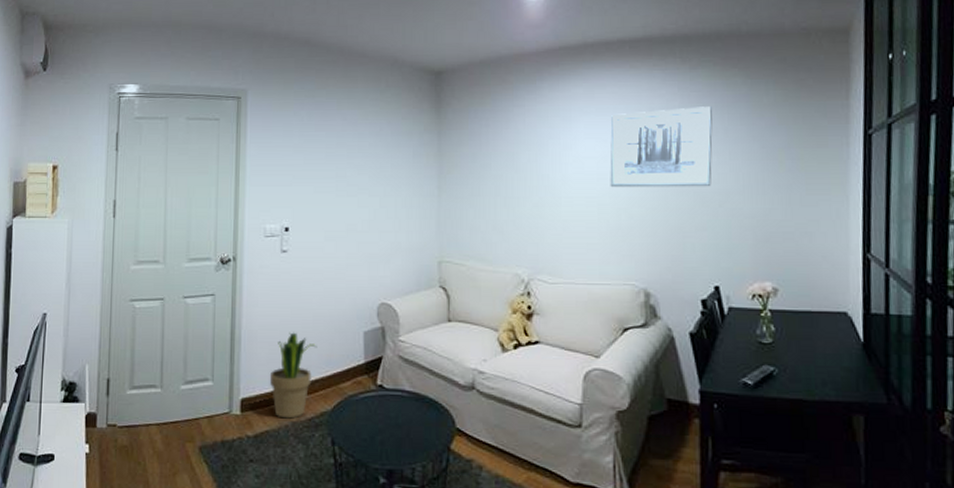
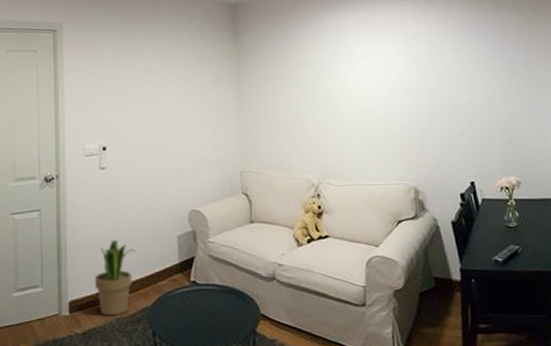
wall art: present [610,106,713,188] -> none [383,31,467,102]

